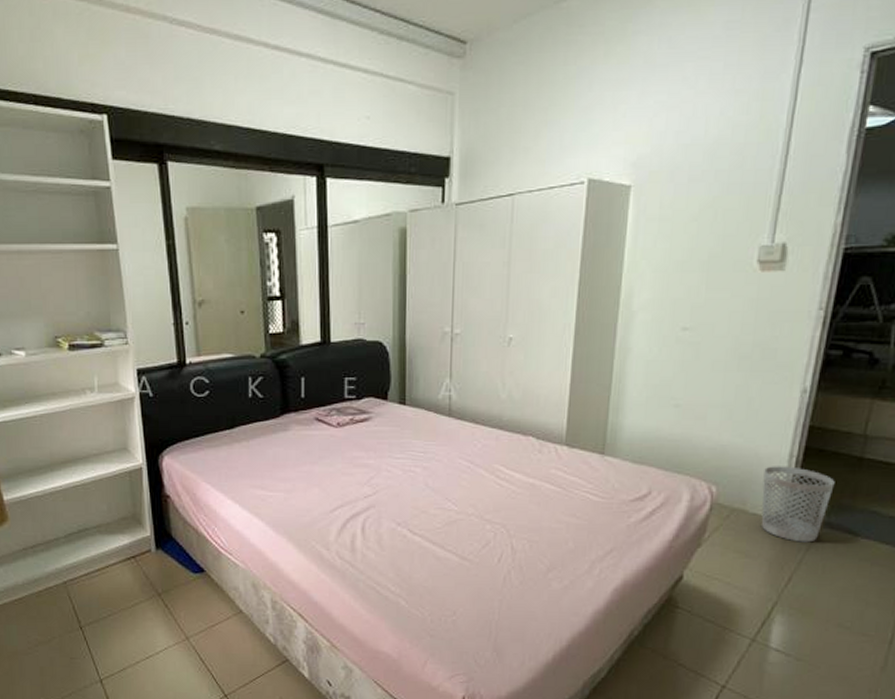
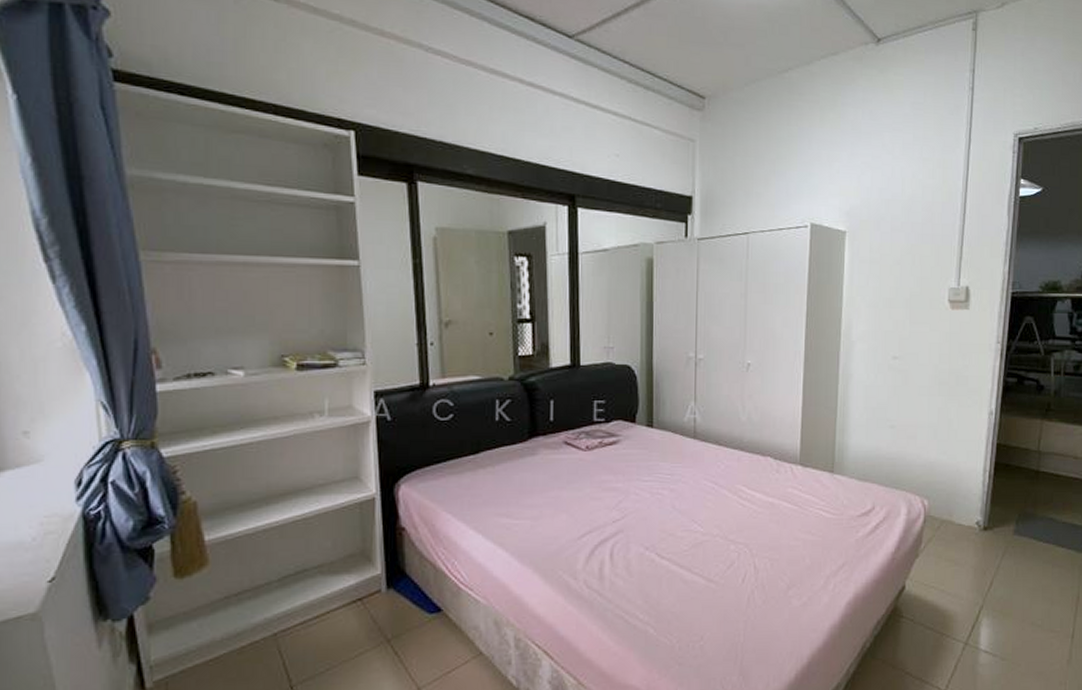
wastebasket: present [761,466,835,543] -> none [964,480,1020,549]

